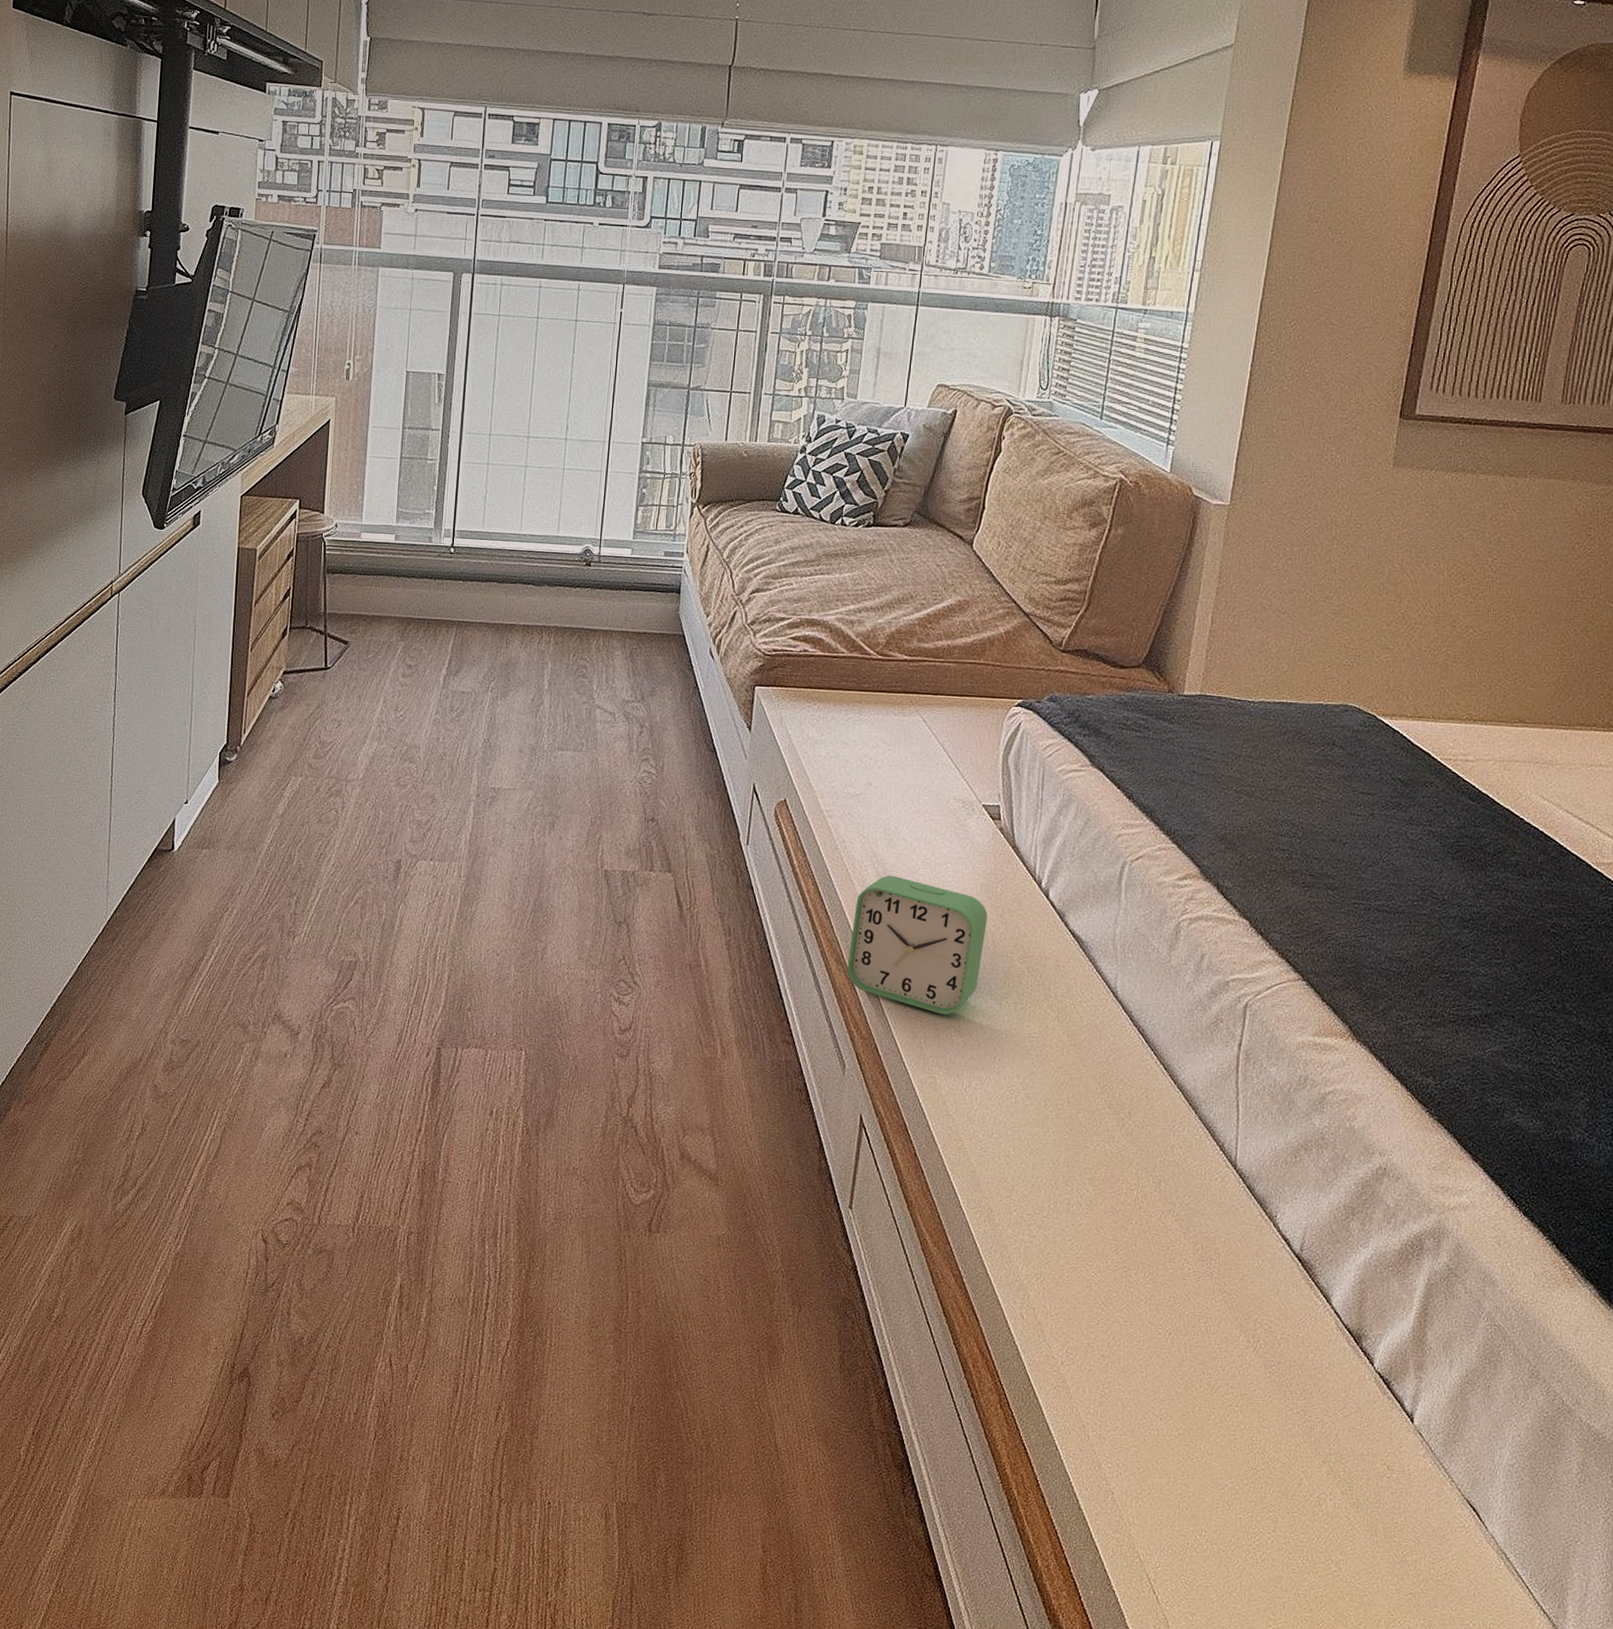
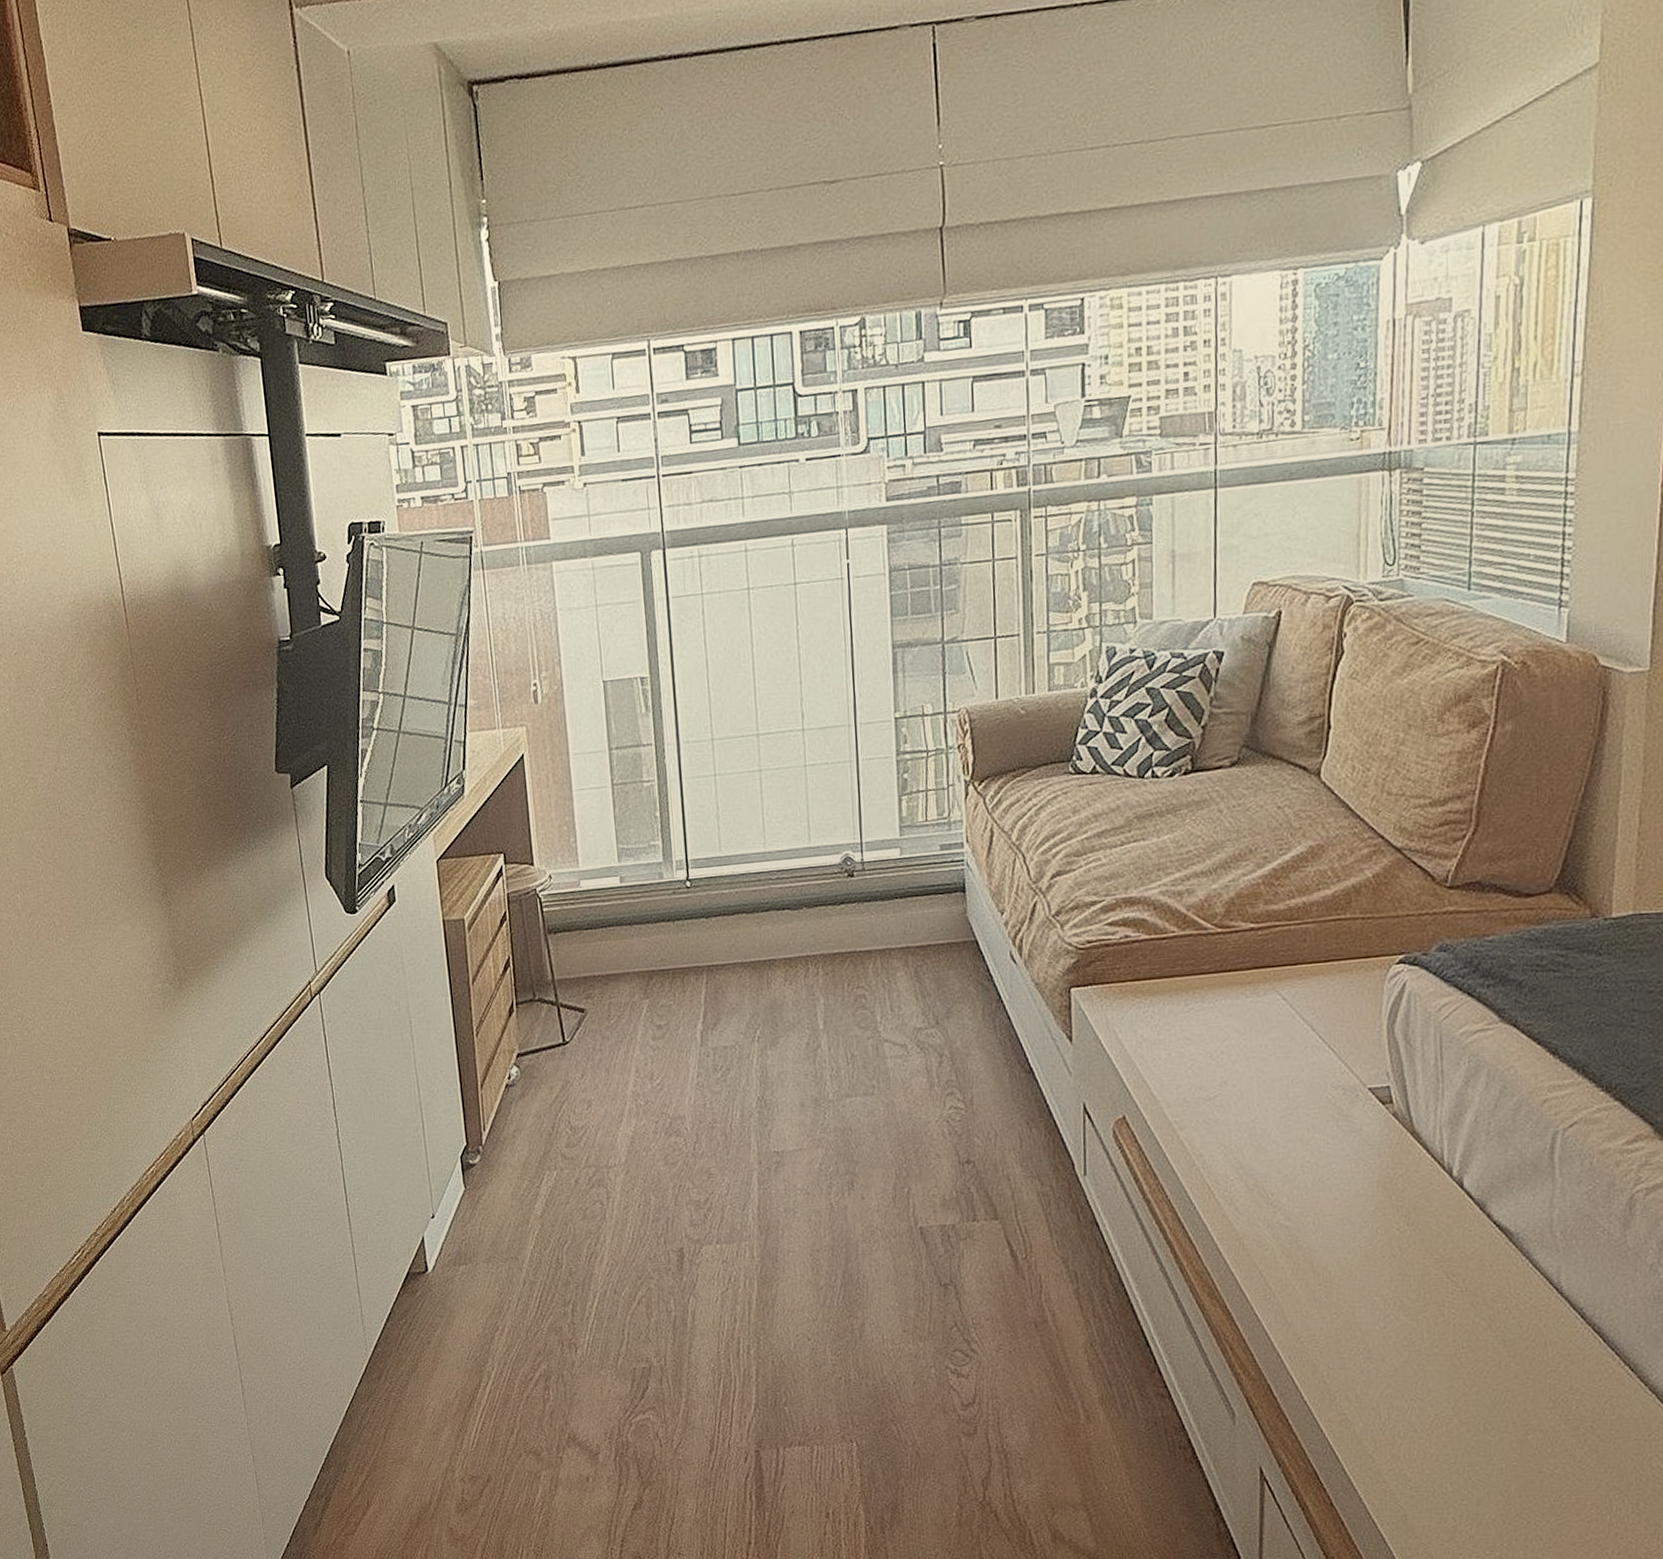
alarm clock: present [847,875,988,1015] -> none [1223,1187,1389,1340]

